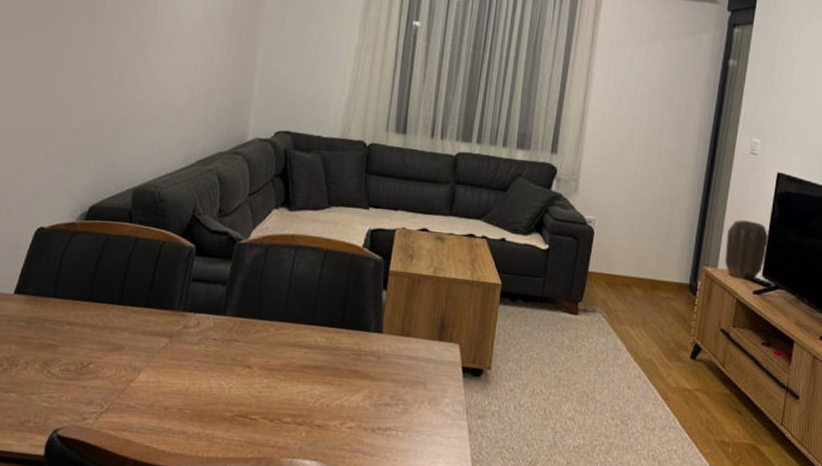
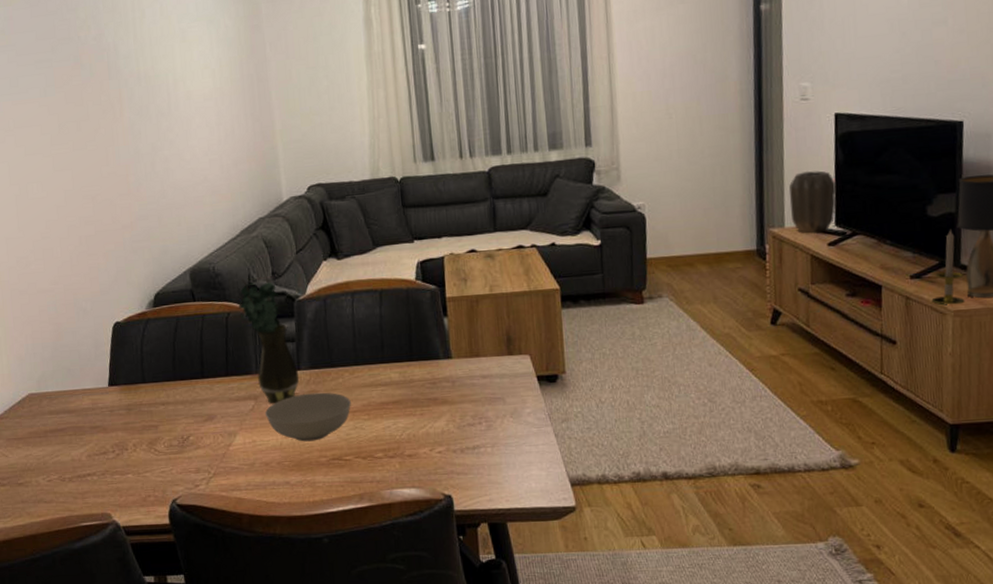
vase: none [175,211,223,346] -> present [238,279,300,404]
bowl: none [177,341,271,393] -> present [264,392,351,442]

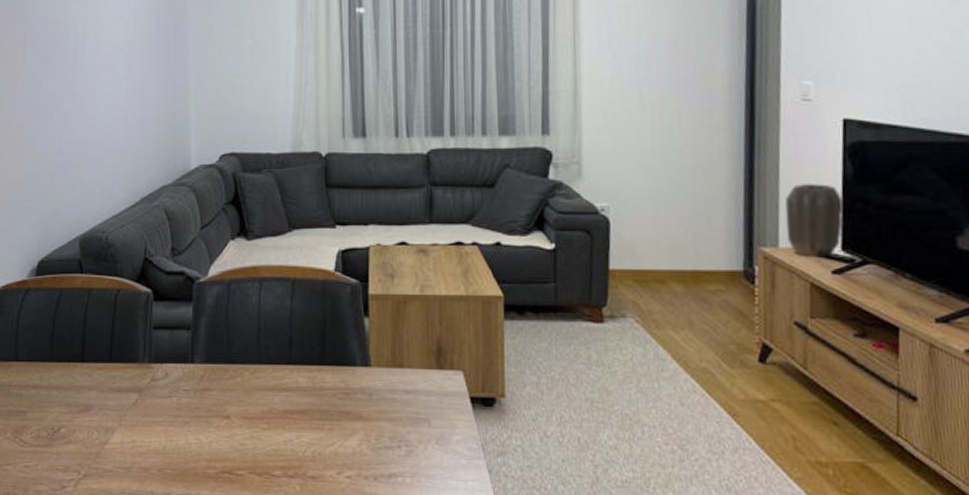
vase: present [238,279,300,404] -> none [129,254,192,400]
bowl: present [264,392,351,442] -> none [148,391,249,449]

